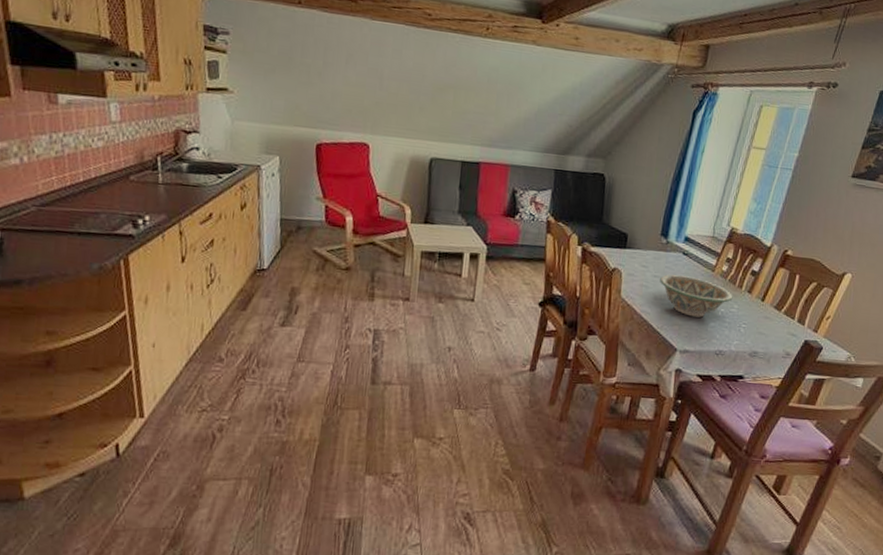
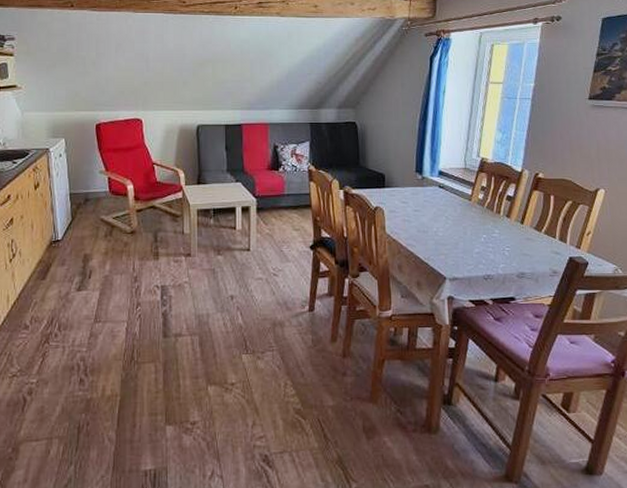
decorative bowl: present [660,274,733,318] -> none [421,208,493,245]

